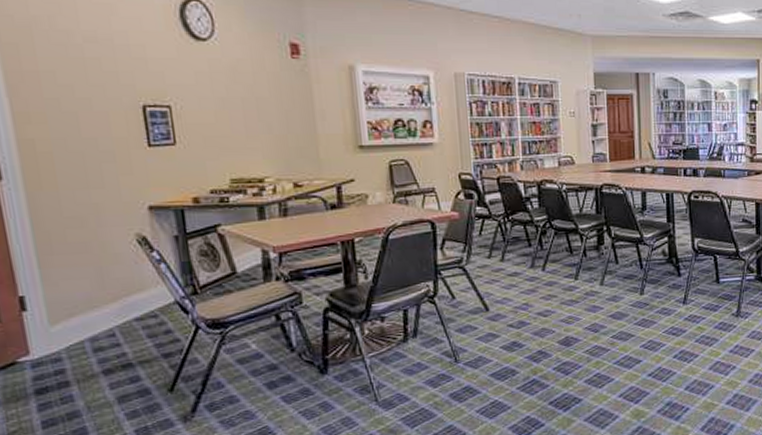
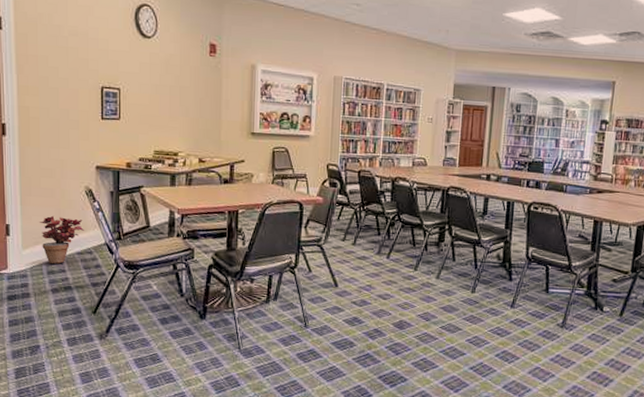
potted plant: none [71,276,142,338] -> present [39,215,84,264]

